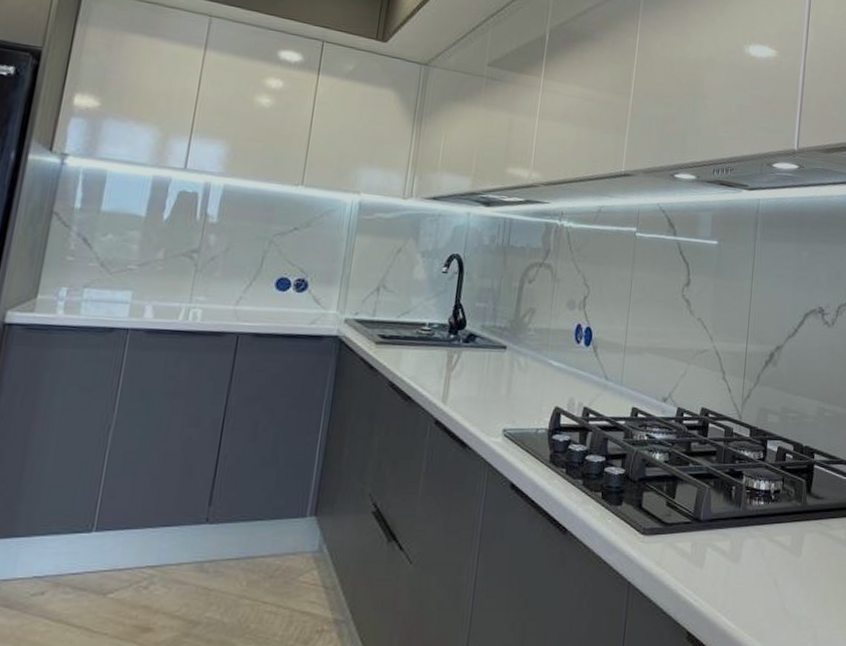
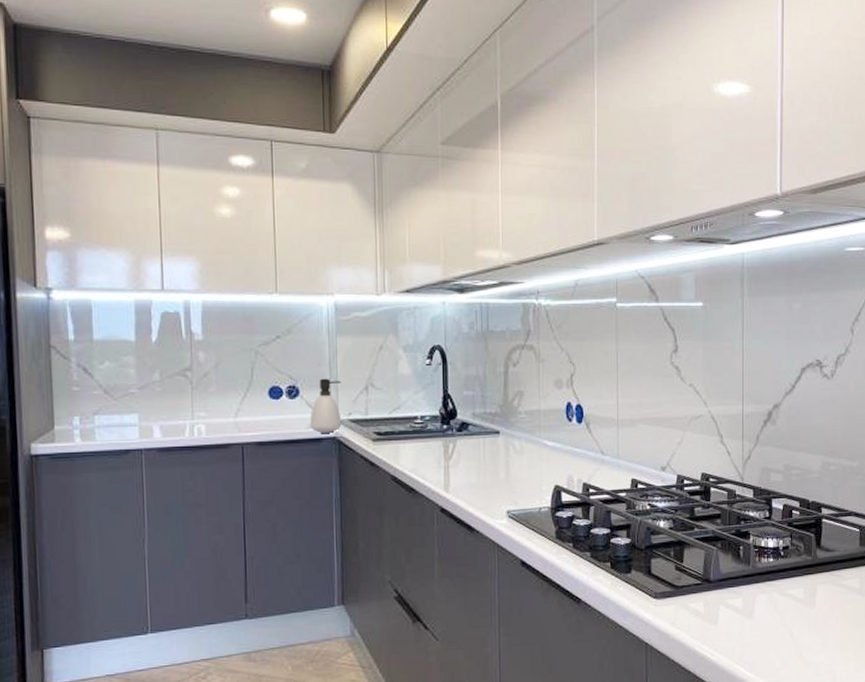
soap dispenser: none [312,274,353,331] -> present [309,378,342,433]

